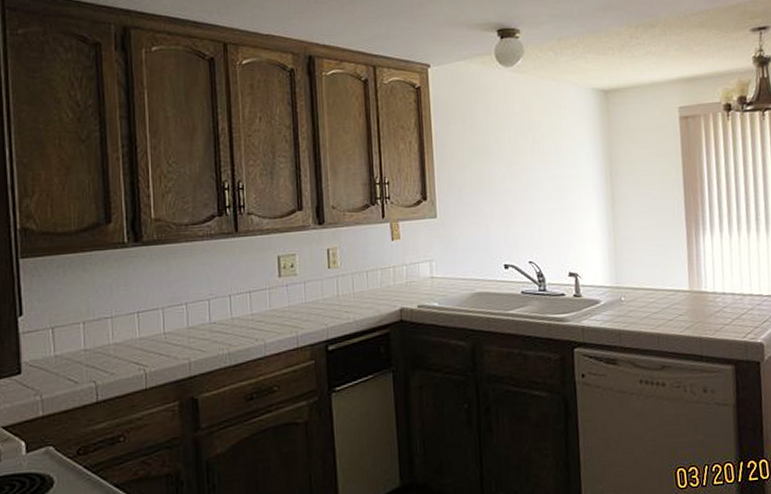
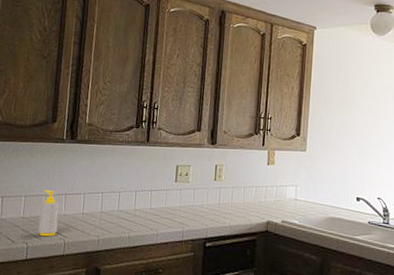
soap bottle: none [107,310,134,370] -> present [37,190,59,237]

